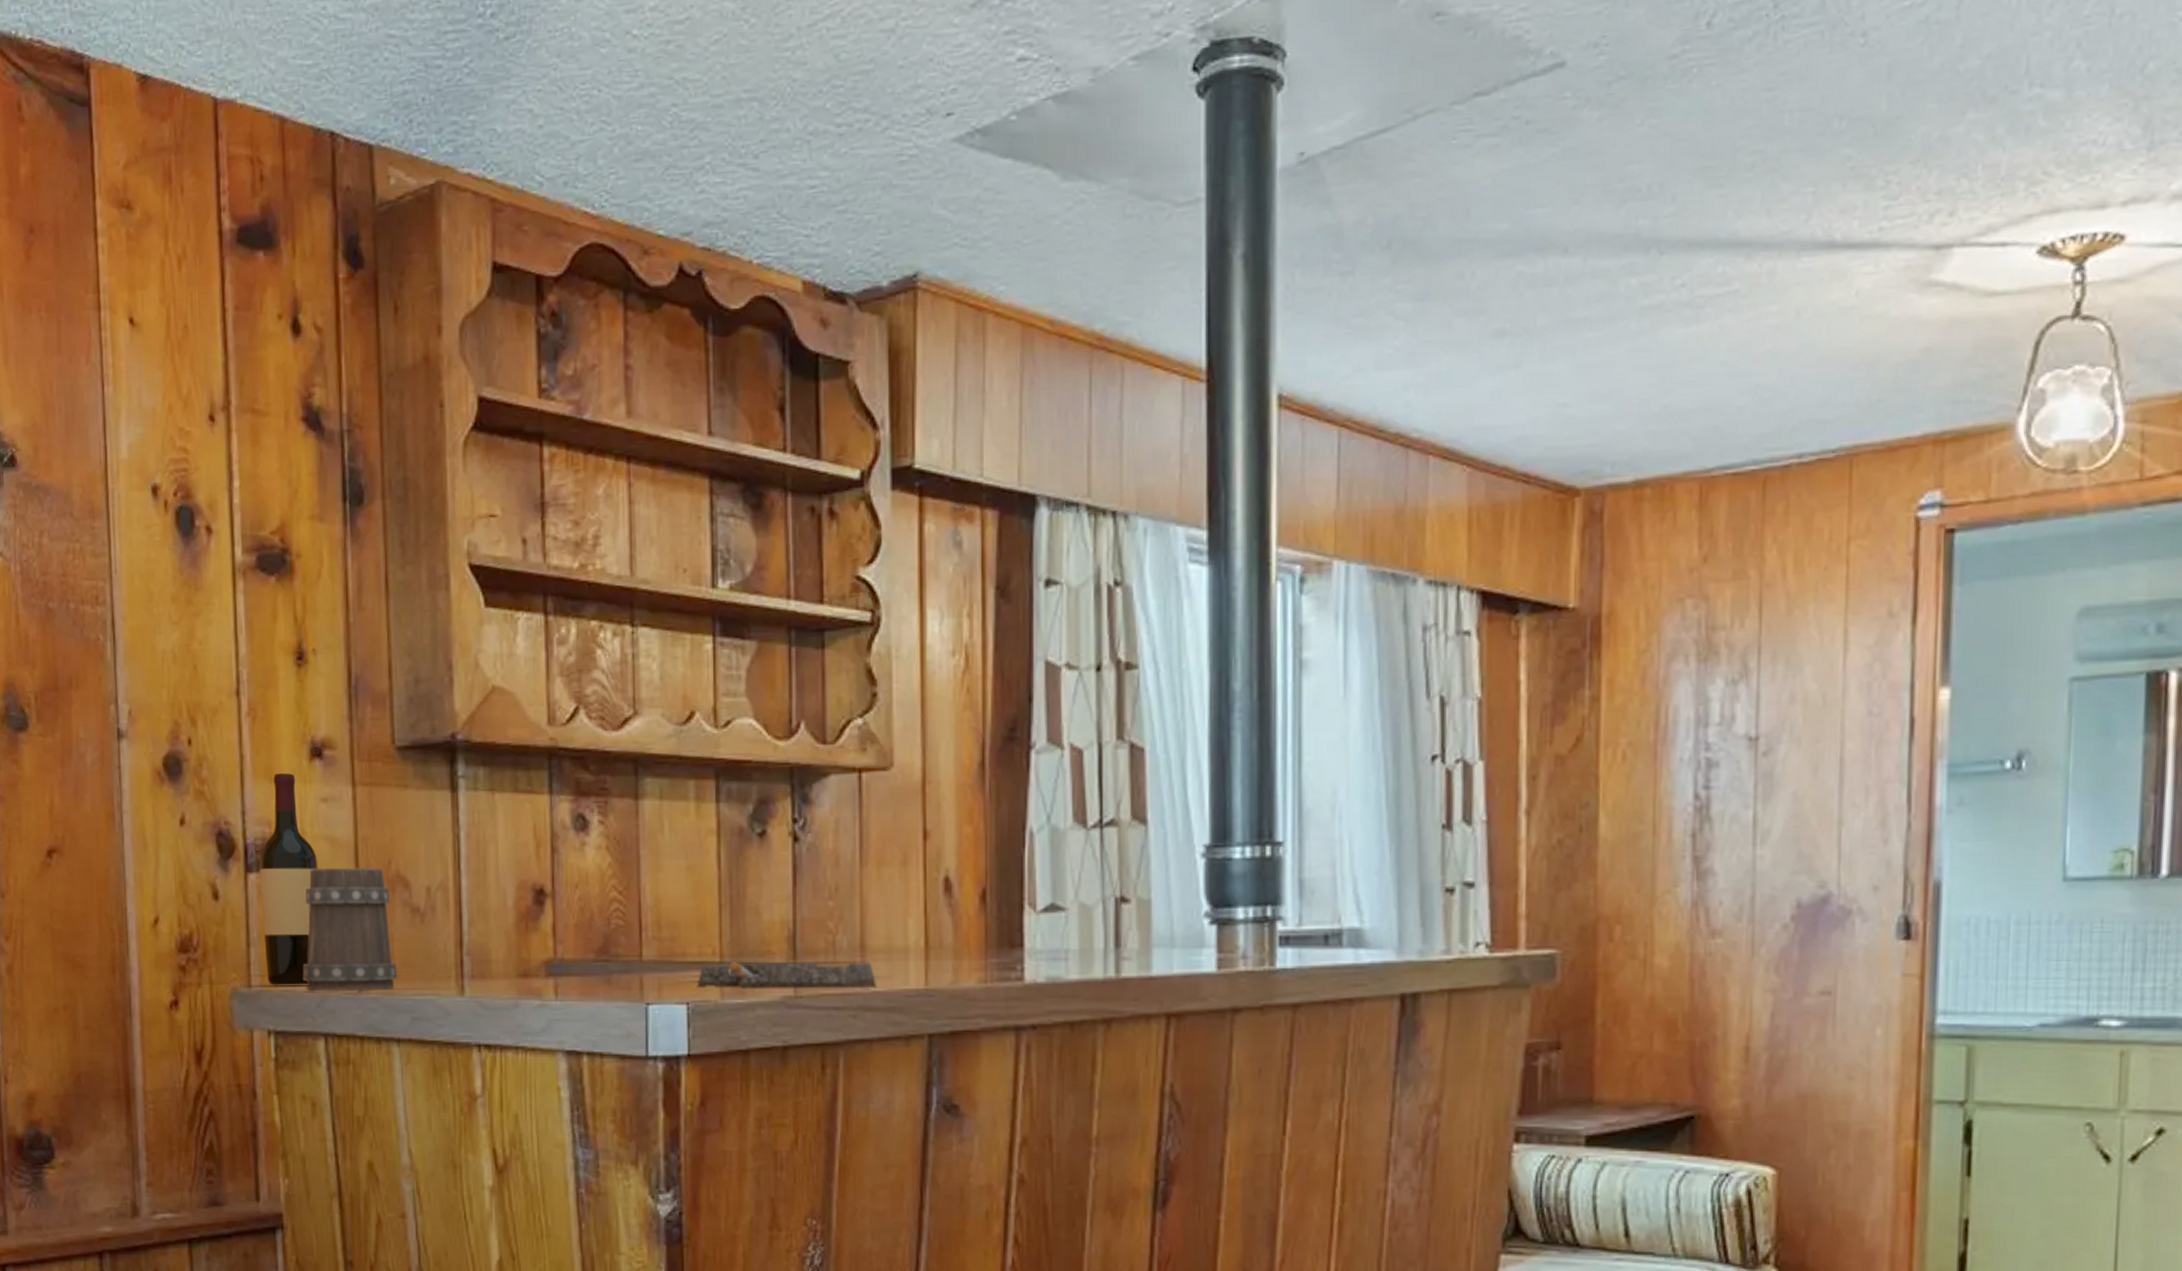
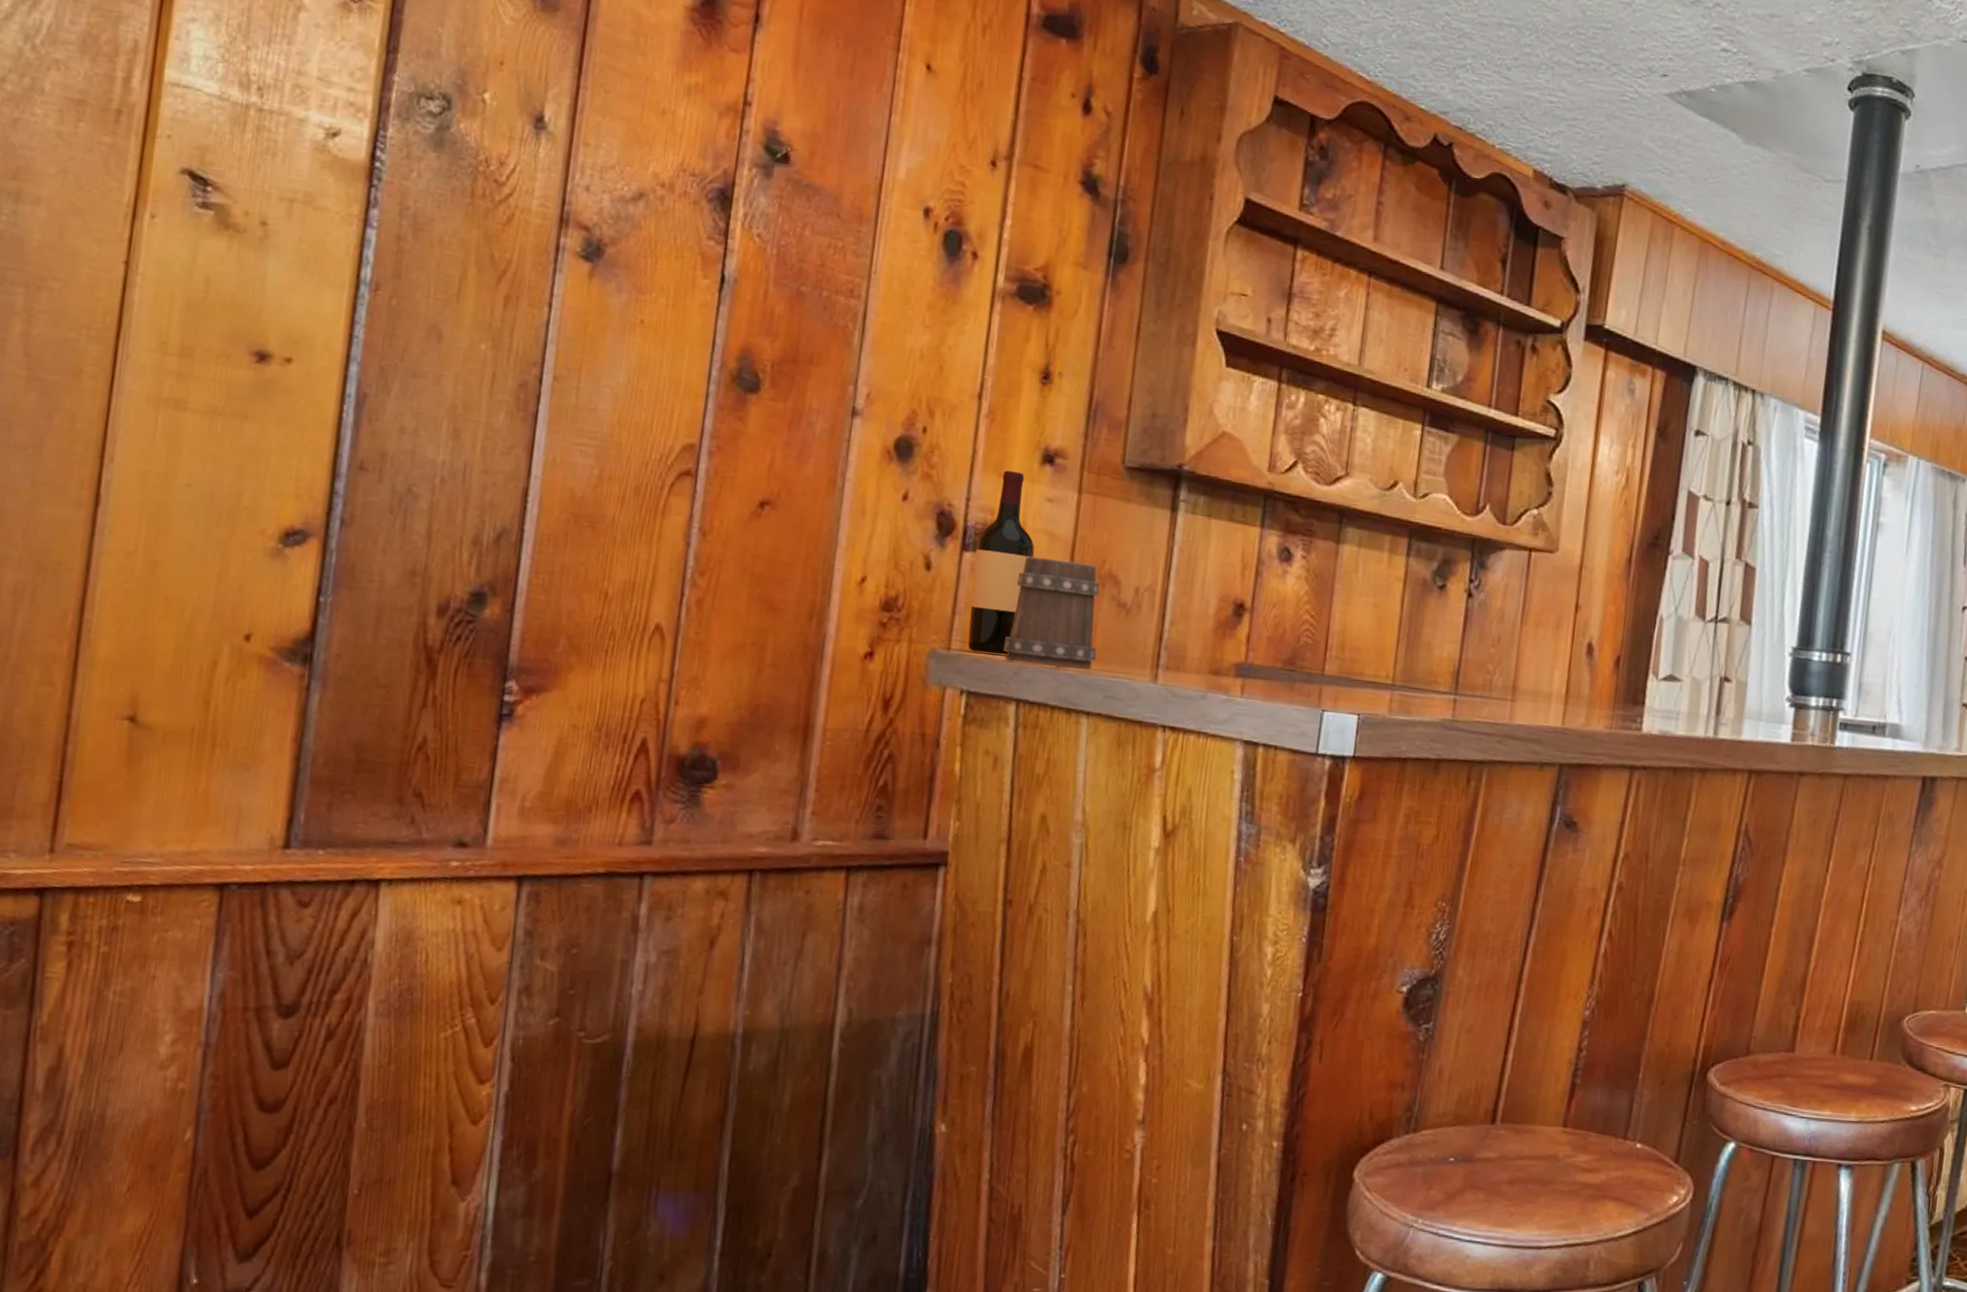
ashtray: present [695,960,878,990] -> none [1367,684,1523,723]

